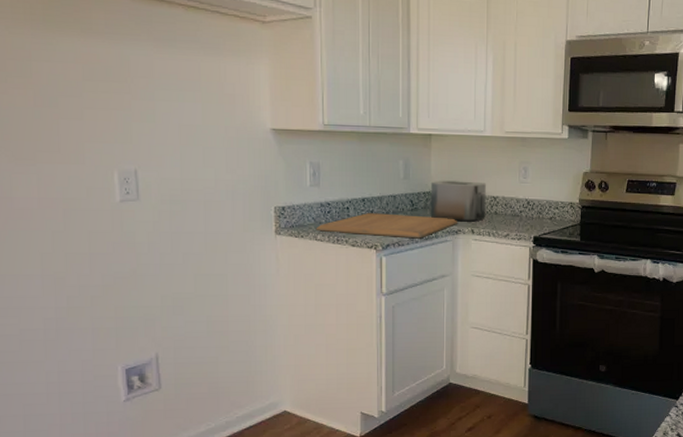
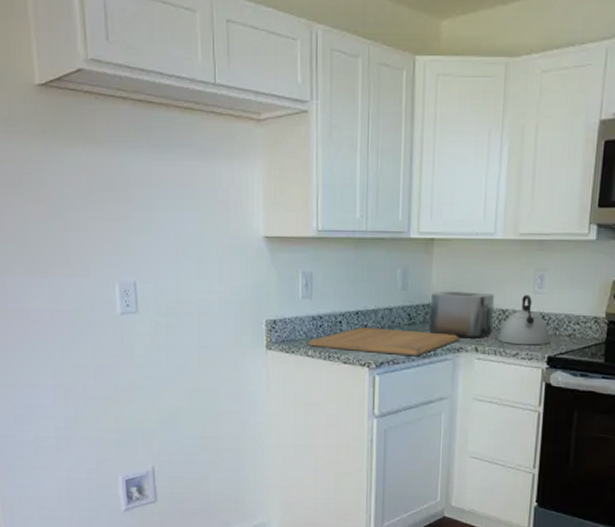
kettle: none [490,183,535,227] -> present [497,294,551,346]

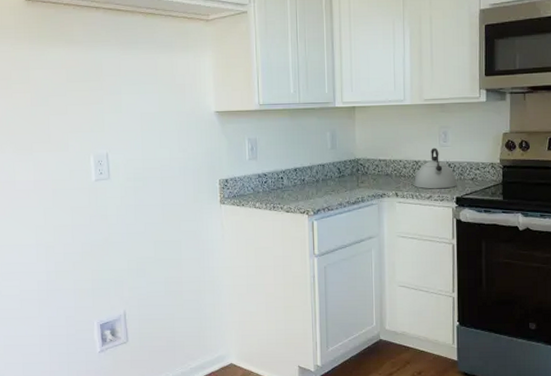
chopping board: present [306,327,459,357] -> none [254,181,382,204]
toaster: present [429,291,495,339] -> none [355,147,409,186]

